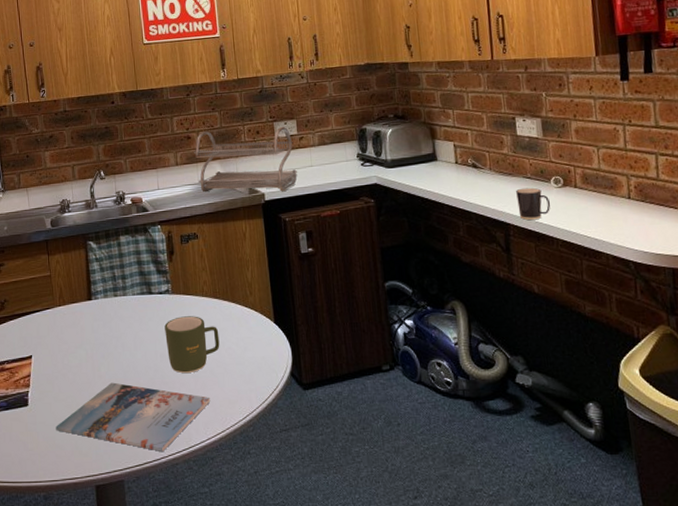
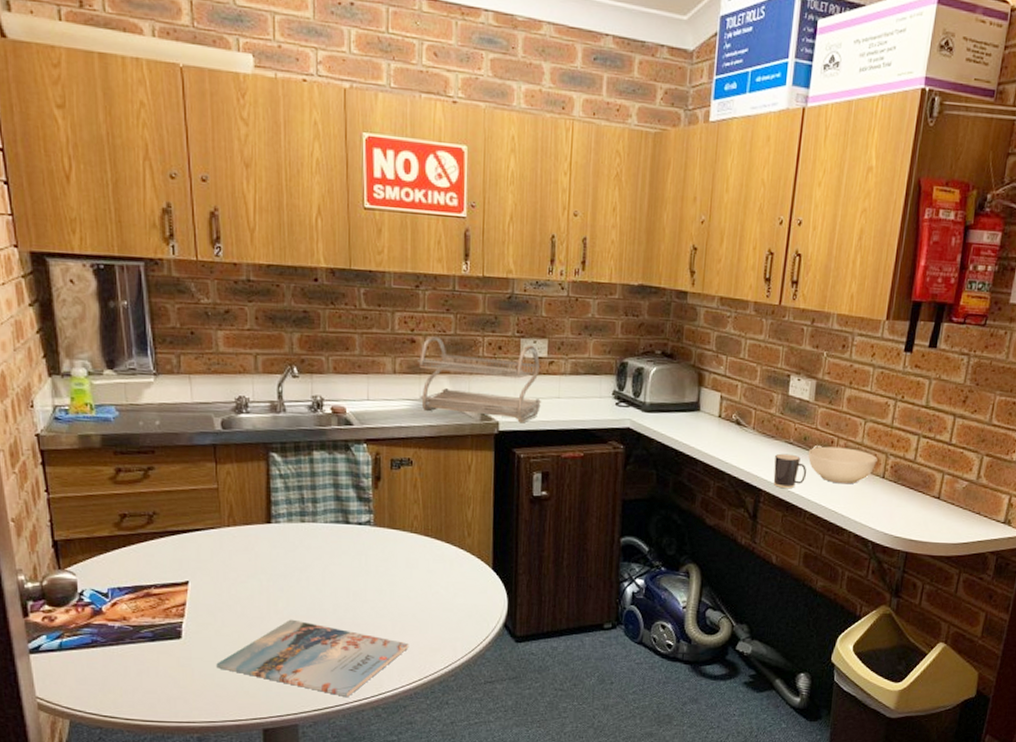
mug: present [164,316,220,374] -> none [361,552,427,616]
bowl: none [547,174,619,210] -> present [808,446,878,485]

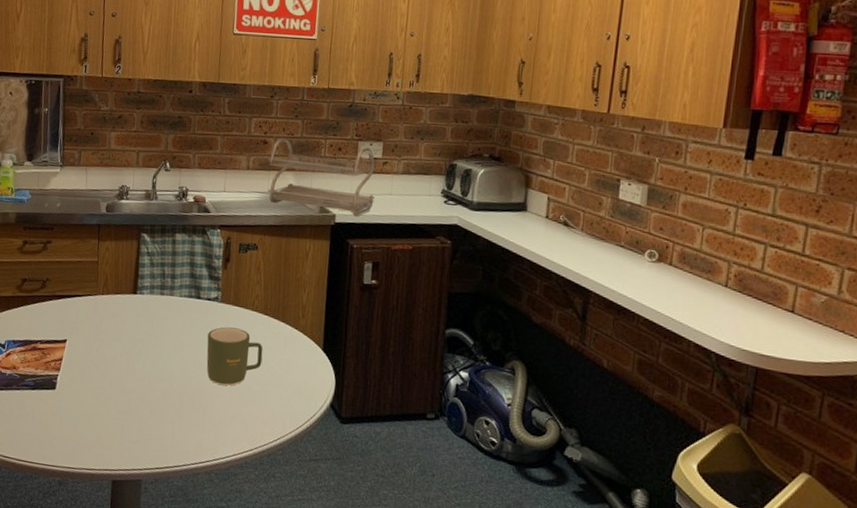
magazine: present [216,619,409,697] -> none [80,381,244,459]
mug: none [361,552,427,616] -> present [206,327,263,386]
mug: present [773,453,807,489] -> none [603,256,640,292]
bowl: present [808,446,878,485] -> none [640,250,719,291]

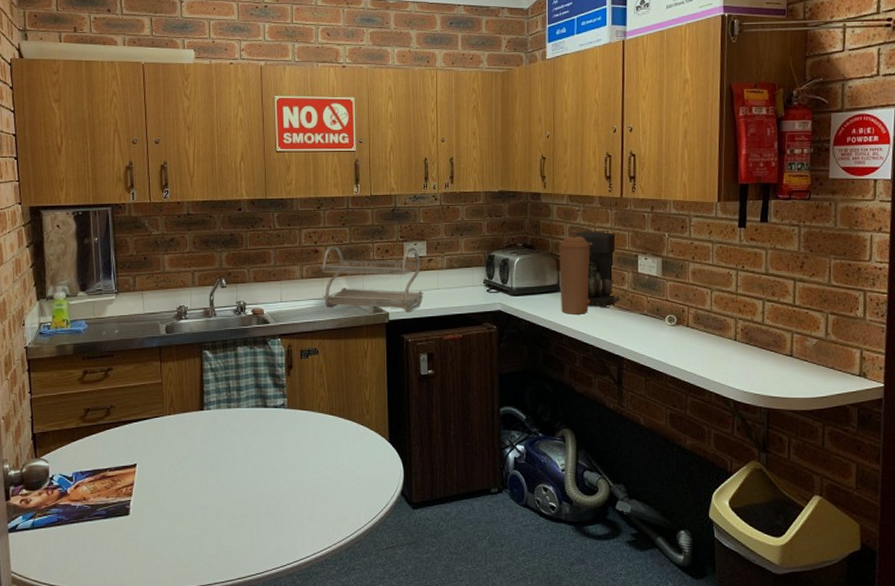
mug: present [206,327,263,386] -> none [278,431,333,489]
canister: none [525,144,566,239] -> present [559,230,590,314]
coffee maker: none [546,147,596,234] -> present [572,231,621,307]

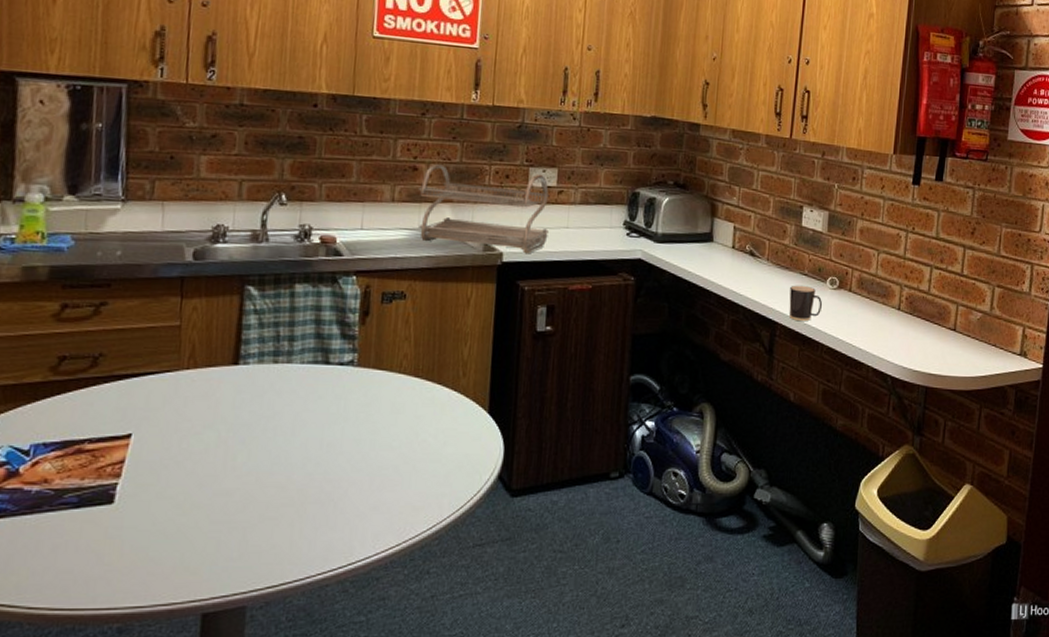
canister: present [559,230,590,314] -> none [712,171,752,270]
coffee maker: present [572,231,621,307] -> none [732,173,780,263]
mug: none [632,324,664,356] -> present [788,285,823,322]

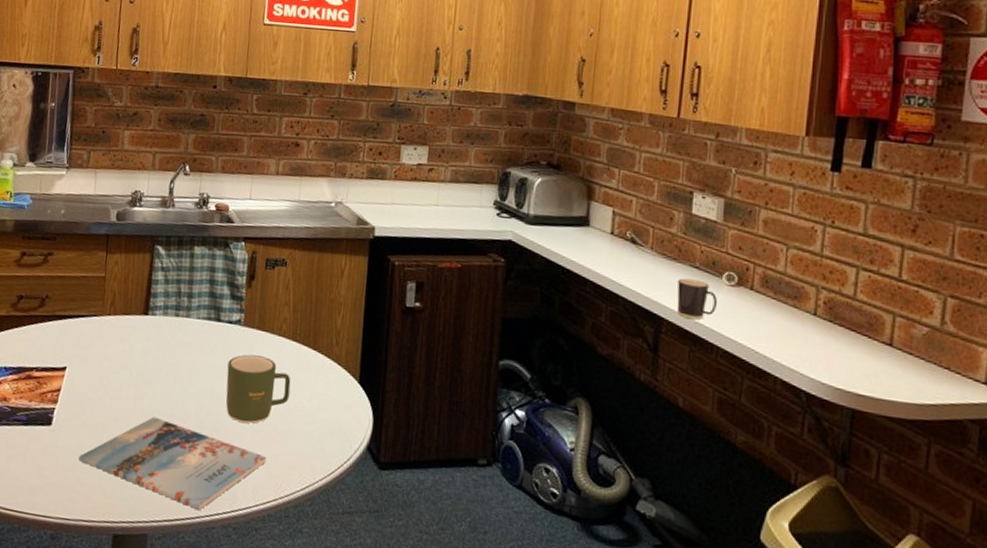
magazine: none [153,476,388,569] -> present [79,416,267,510]
mug: none [338,396,414,470] -> present [226,354,291,424]
dish rack: present [419,163,550,254] -> none [299,139,420,230]

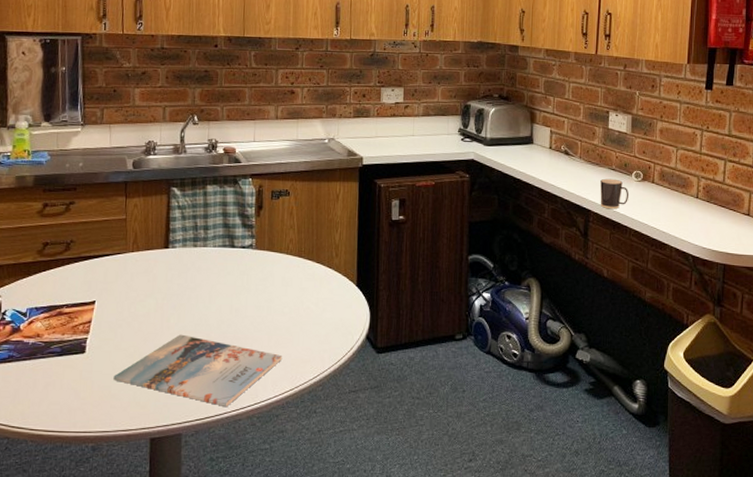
mug: present [226,354,291,424] -> none [243,272,299,330]

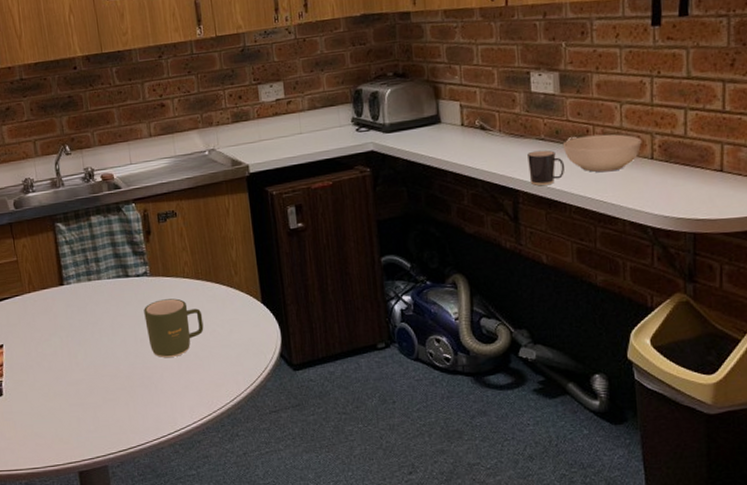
magazine: present [113,334,283,406] -> none [33,369,196,436]
mug: none [243,272,299,330] -> present [144,298,204,358]
bowl: none [629,171,691,204] -> present [562,134,642,173]

